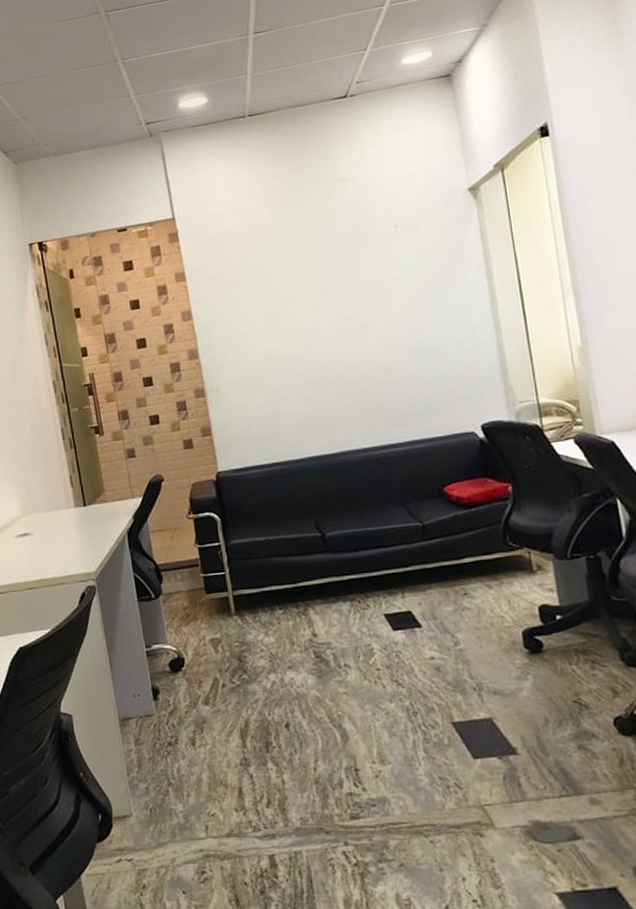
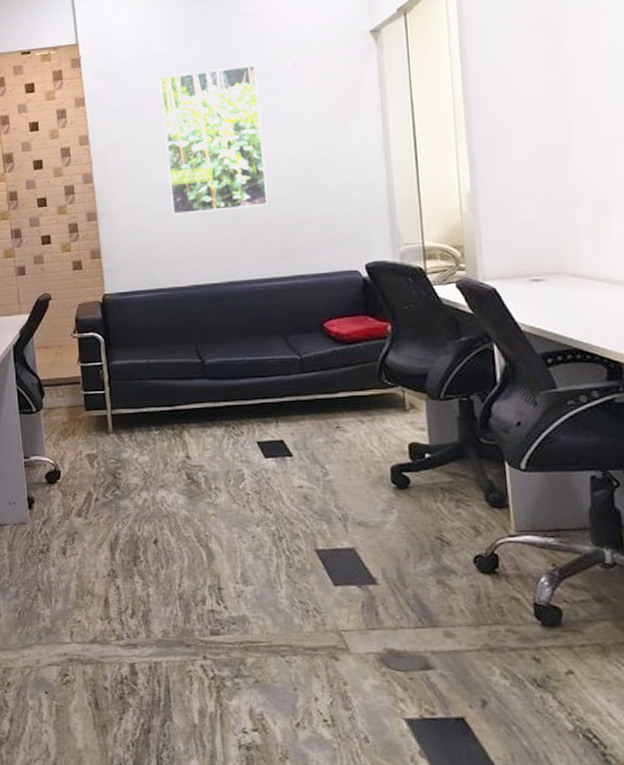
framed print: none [259,229,379,387] -> present [159,64,269,215]

